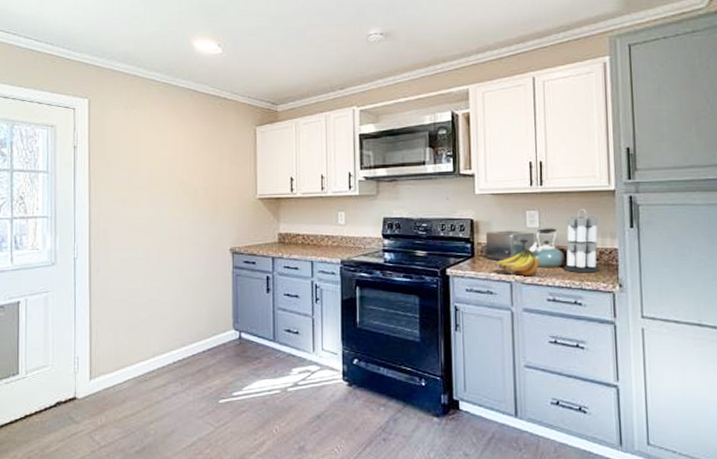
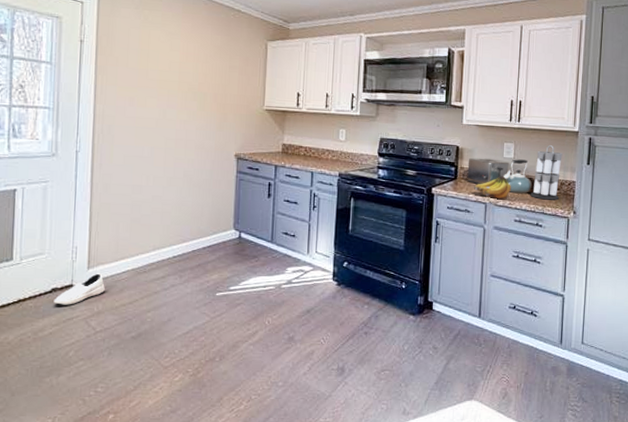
shoe: none [58,384,107,419] -> present [53,273,105,305]

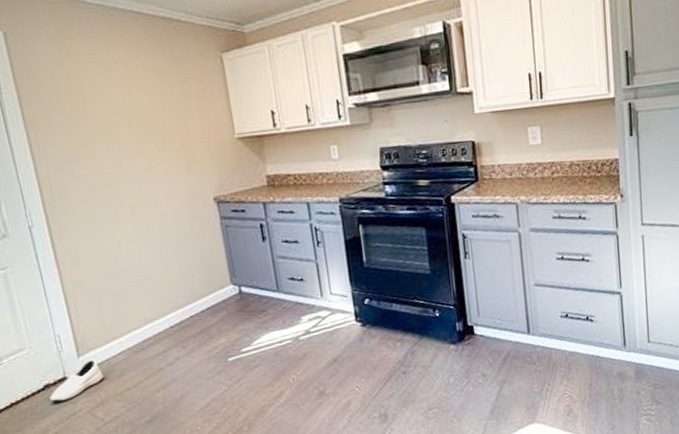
toaster: present [467,157,510,185] -> none [488,149,538,184]
fruit: present [473,175,512,200] -> none [499,167,544,197]
kettle: present [504,159,532,194] -> none [533,143,568,186]
spice rack: present [530,145,563,200] -> none [567,120,602,188]

